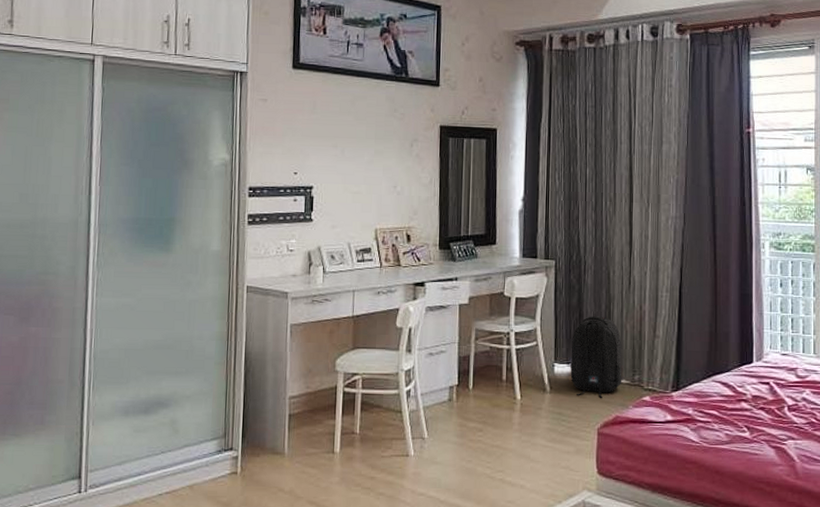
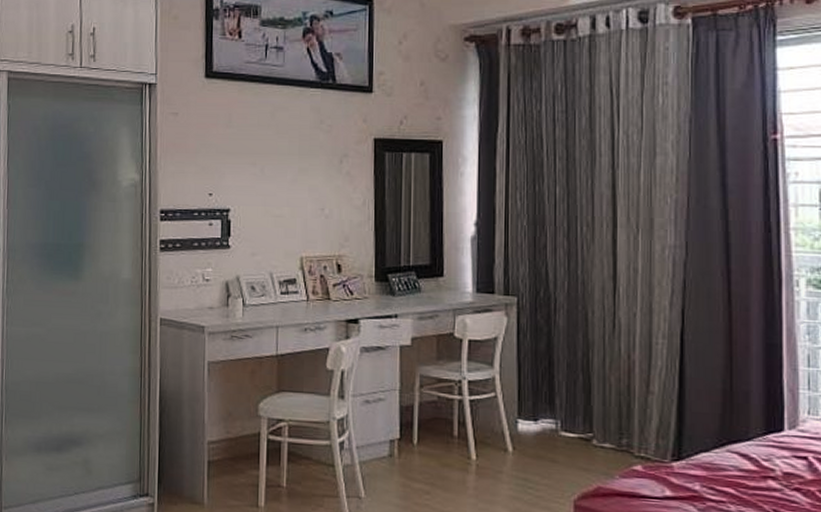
backpack: present [569,315,622,398] -> none [537,363,606,464]

